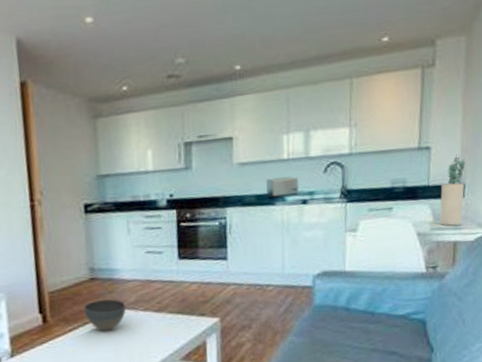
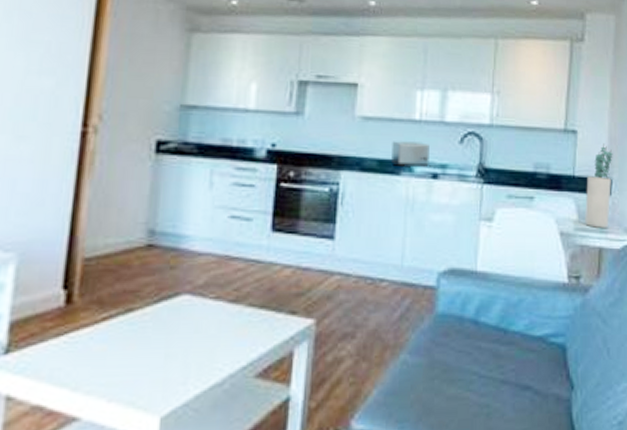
bowl: present [83,299,127,331] -> none [129,276,191,324]

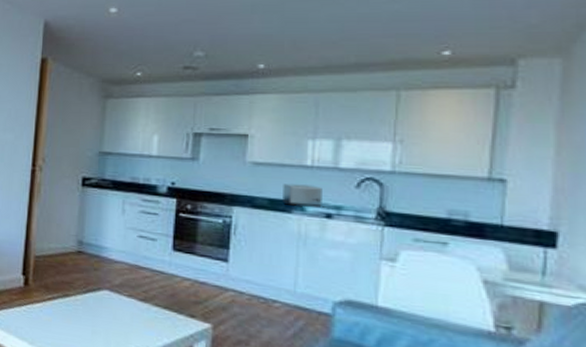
vase: present [585,143,613,229] -> none [518,193,560,284]

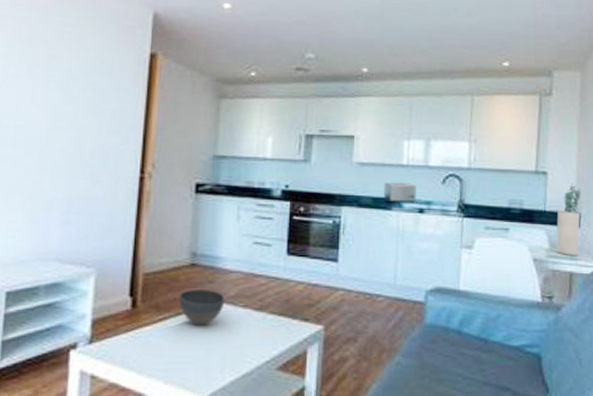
bowl: none [66,274,110,309] -> present [178,288,225,325]
vase: none [518,193,560,284] -> present [556,183,581,257]

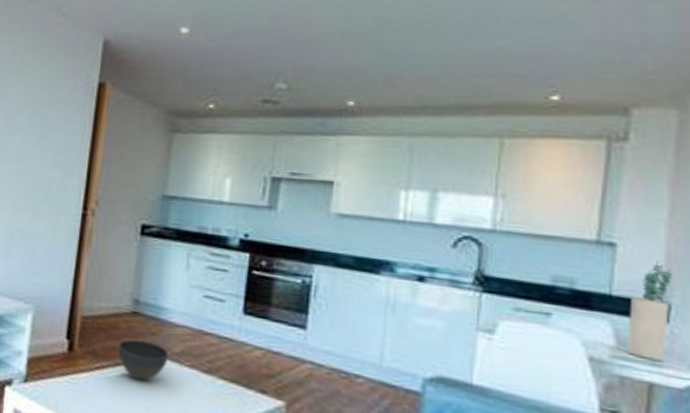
toaster: present [384,182,416,203] -> none [370,239,415,269]

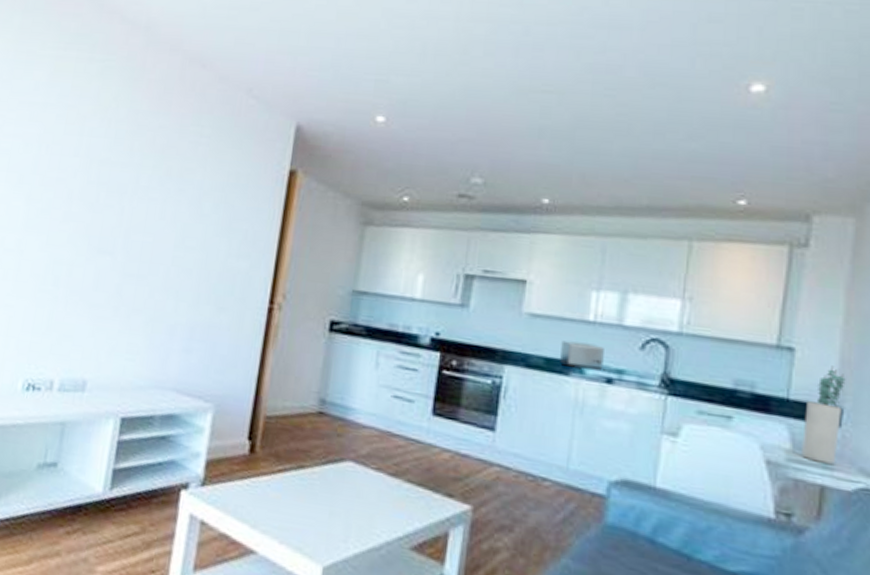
bowl: present [117,339,169,381] -> none [301,441,355,484]
toaster: none [370,239,415,269] -> present [560,340,604,370]

